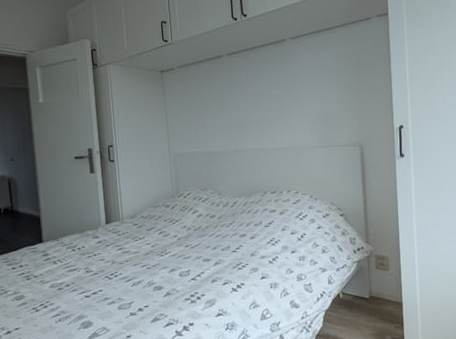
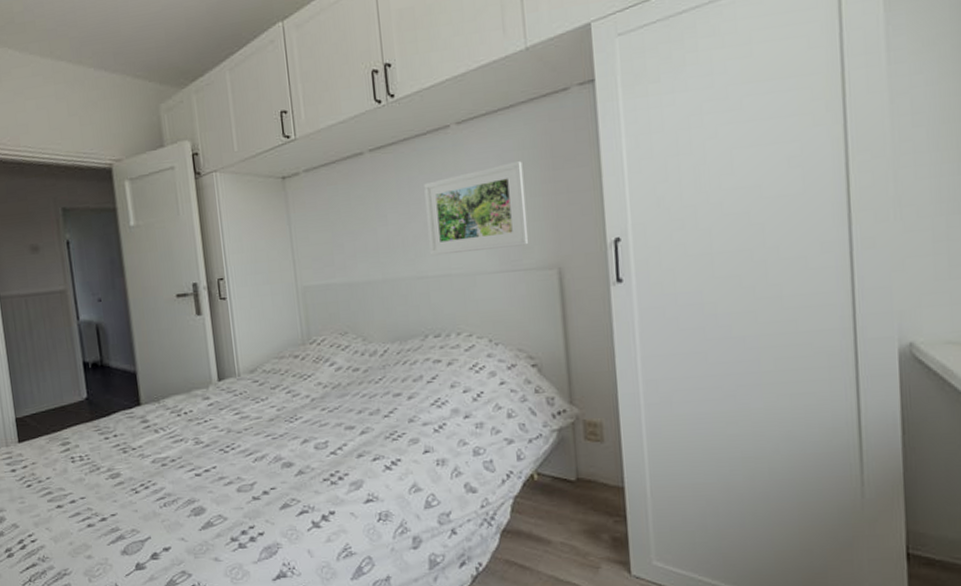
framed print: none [267,68,340,134] -> present [424,161,528,256]

